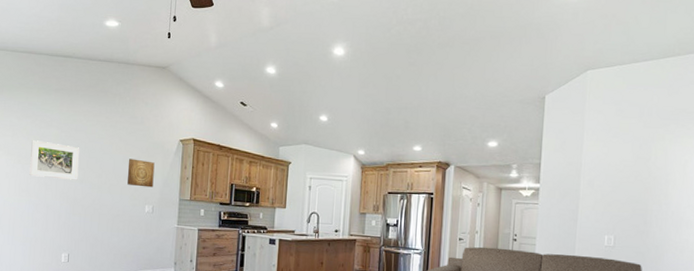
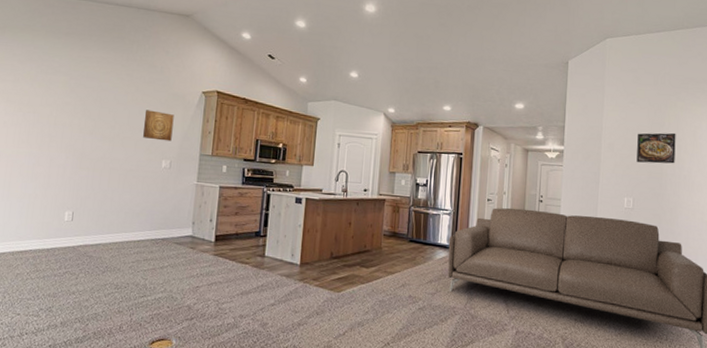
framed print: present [29,140,80,180] -> none [31,87,91,132]
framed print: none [619,167,664,200] -> present [636,132,676,164]

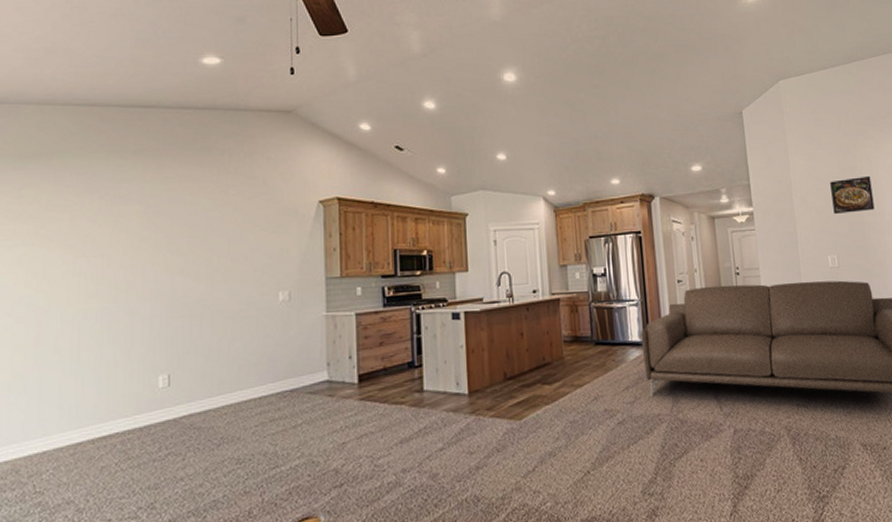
wall art: present [143,110,174,142] -> none [248,232,287,268]

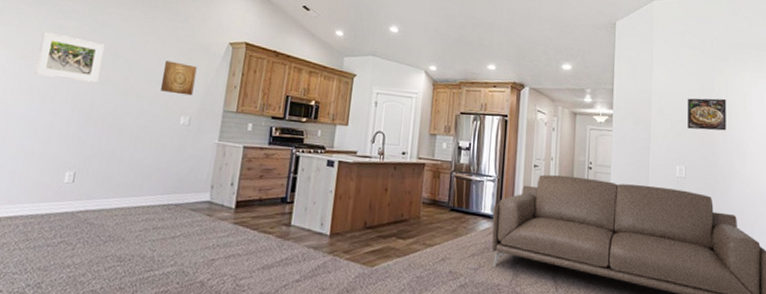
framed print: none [100,222,176,273] -> present [35,32,105,83]
wall art: none [248,232,287,268] -> present [161,60,197,96]

